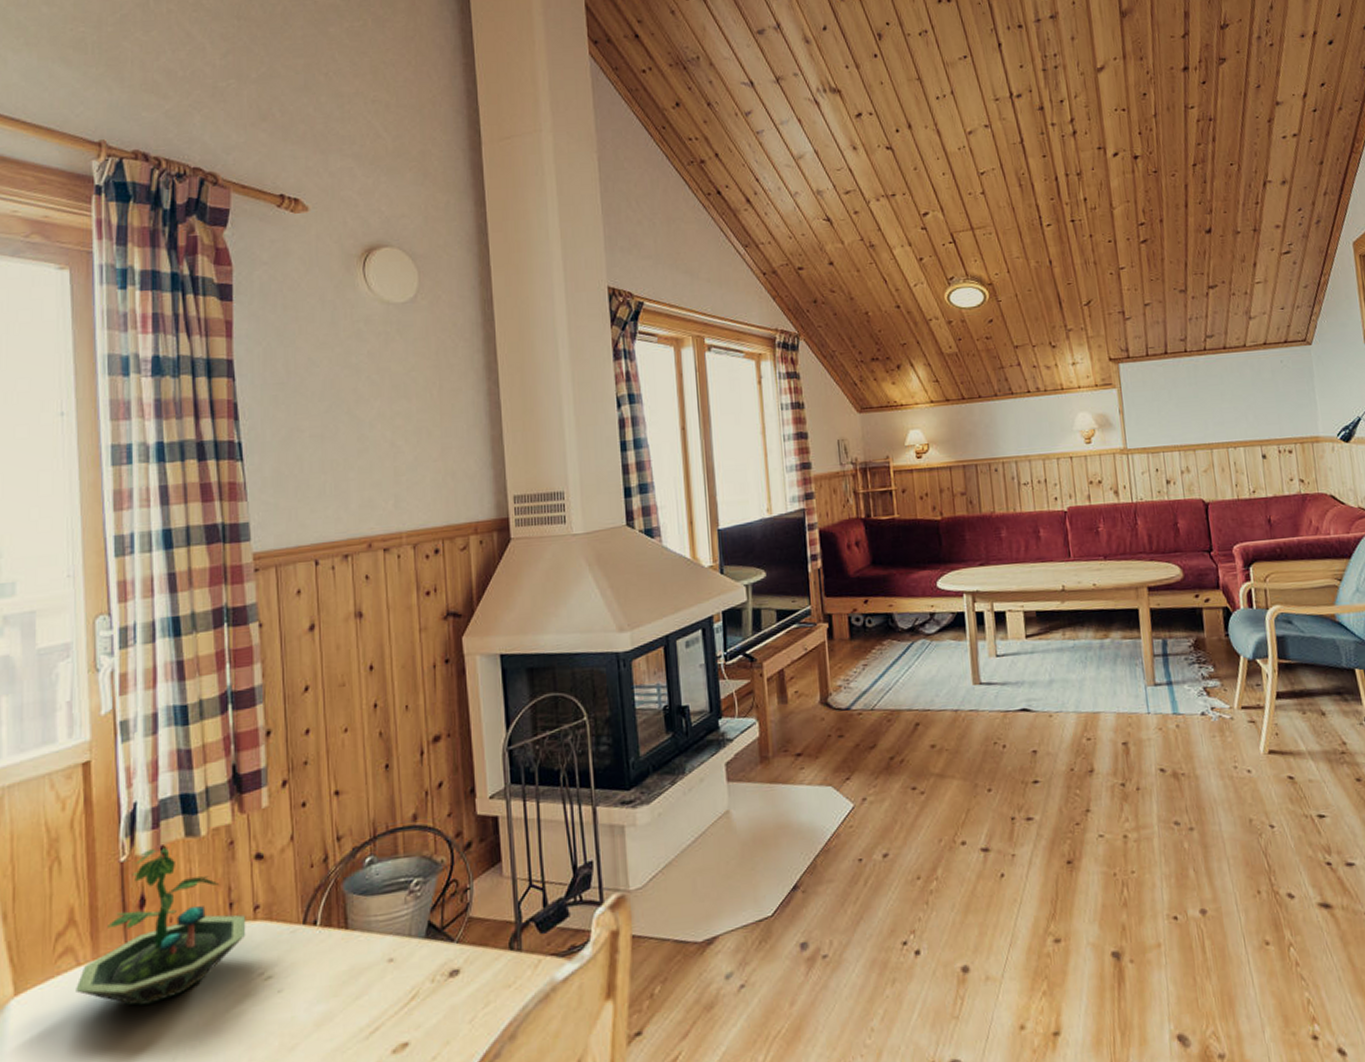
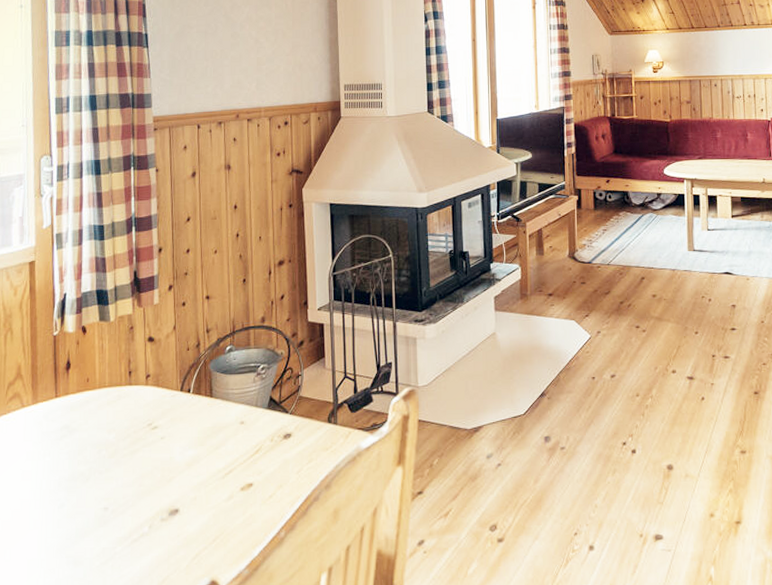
terrarium: present [76,848,246,1006] -> none [21,328,141,439]

